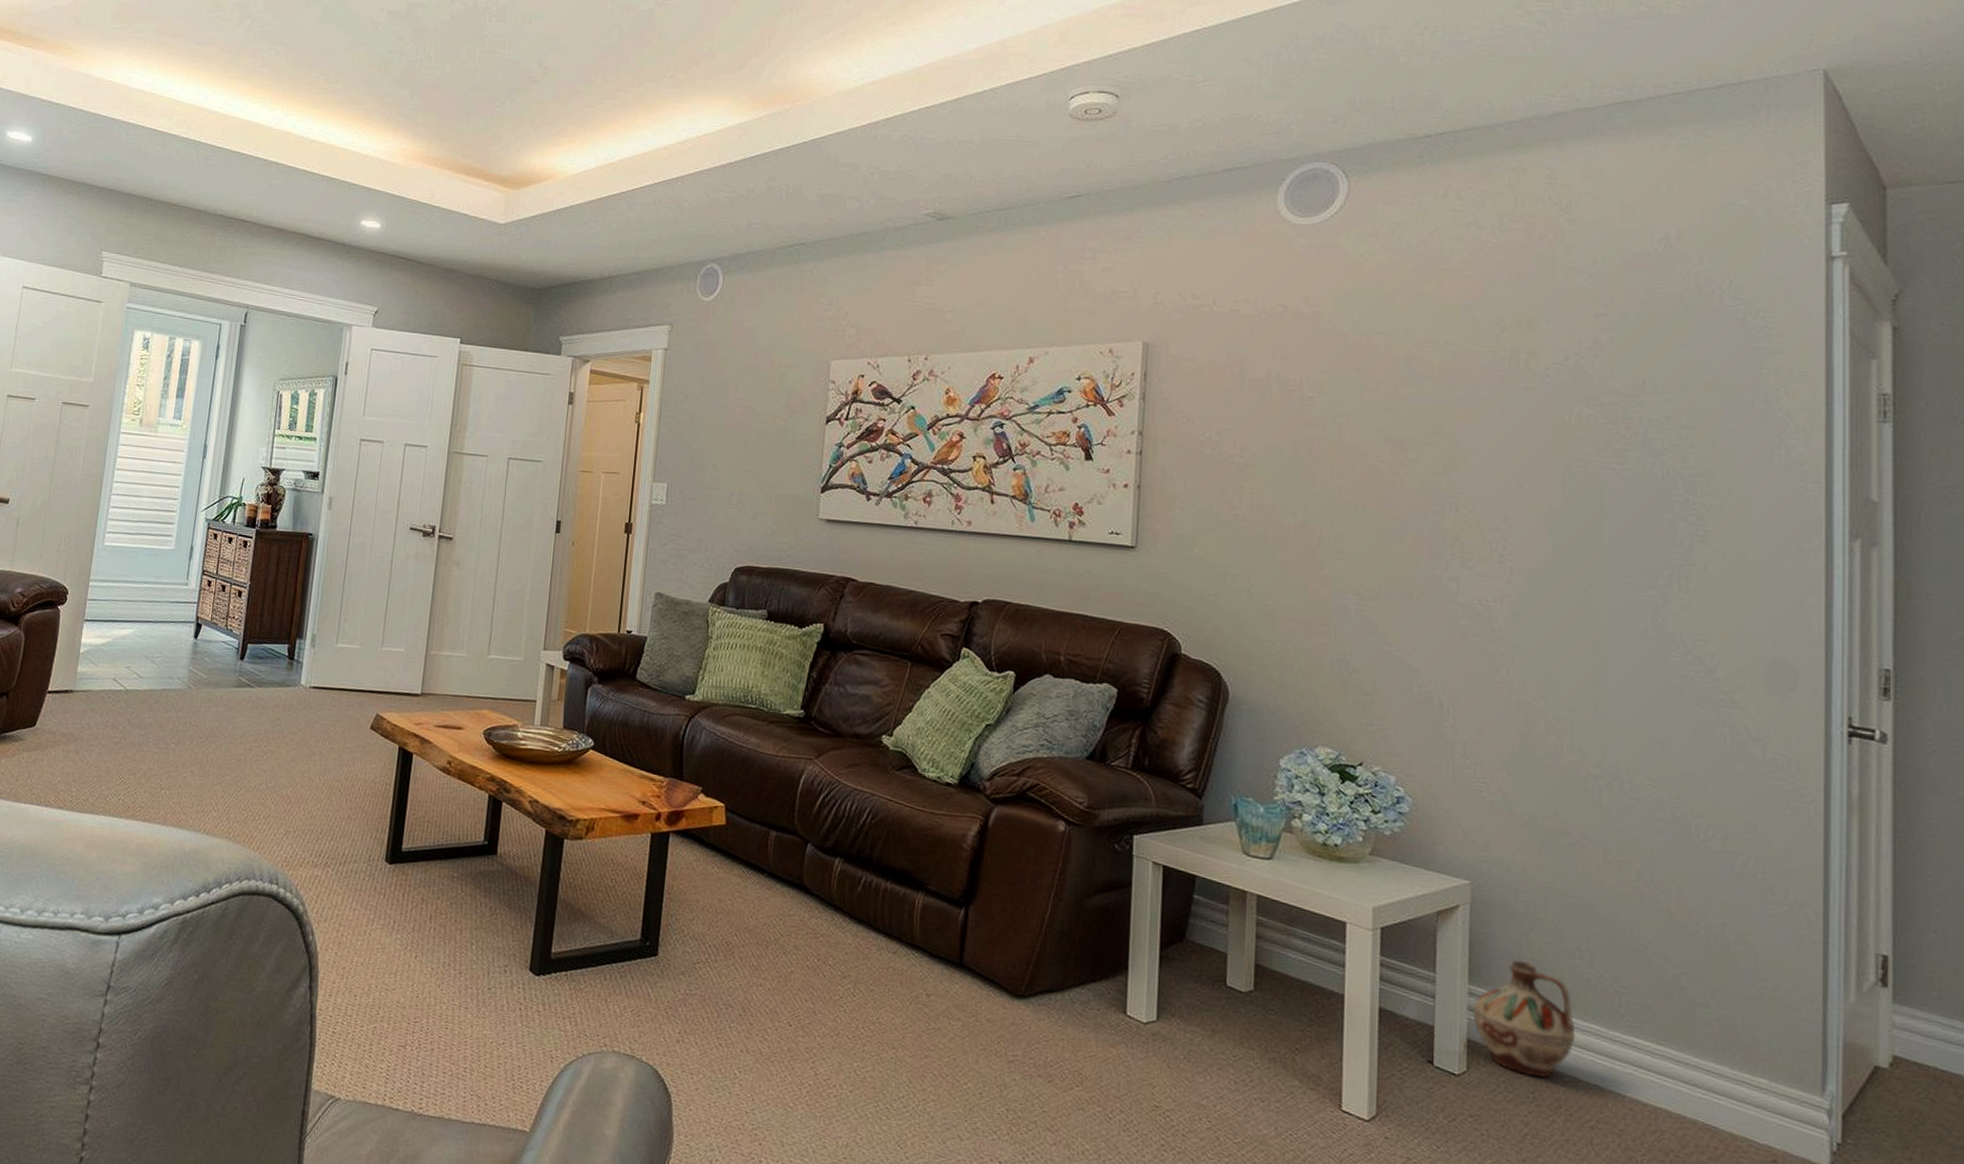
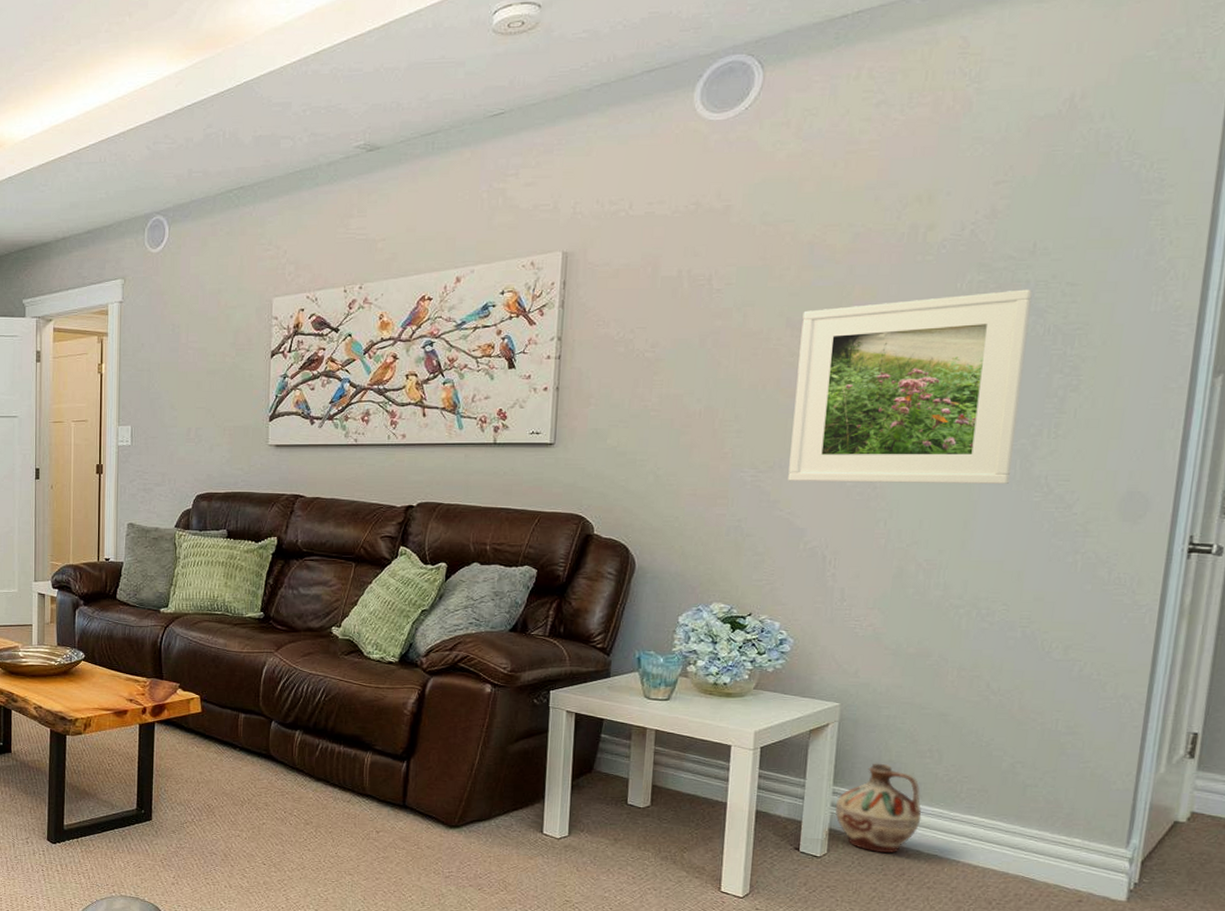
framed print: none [1396,427,1646,640] -> present [788,289,1032,485]

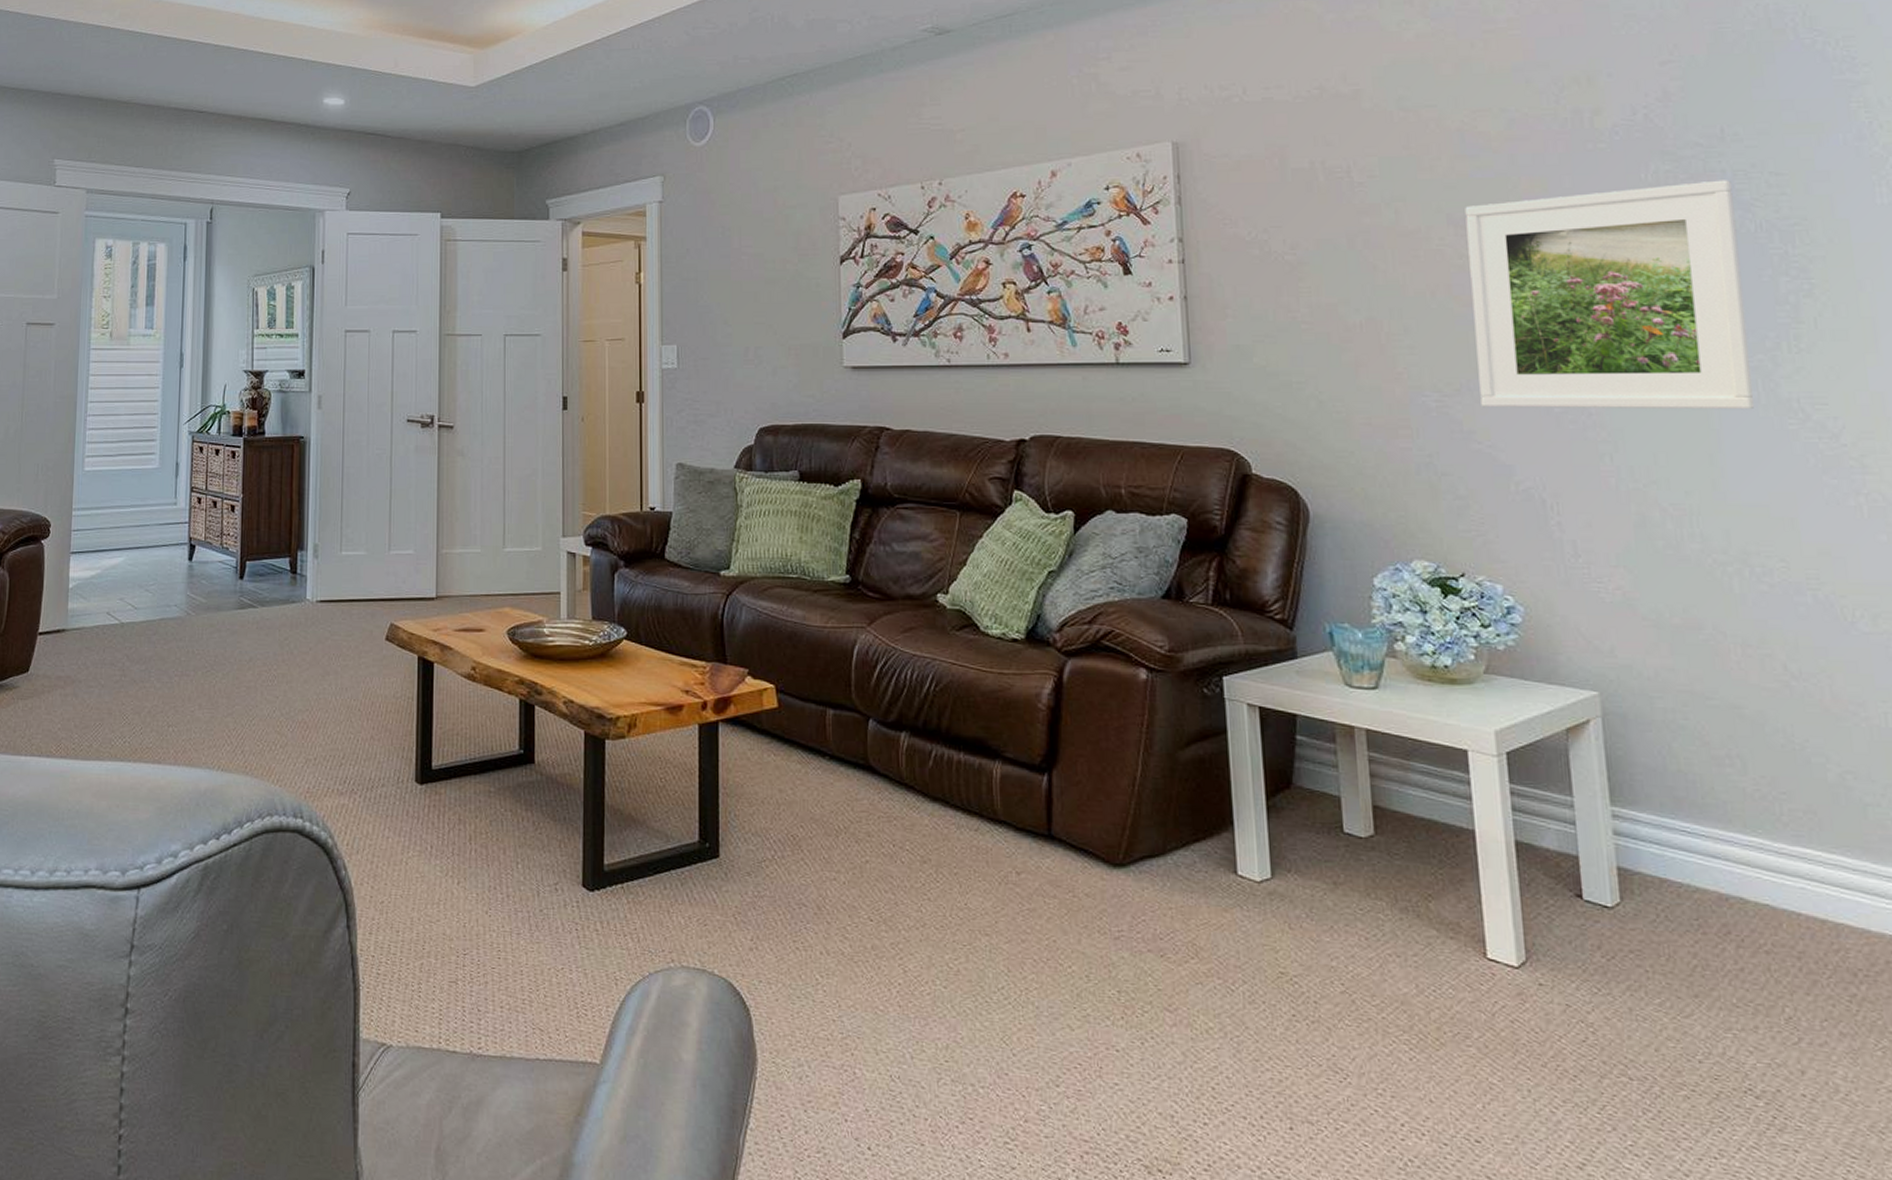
ceramic jug: present [835,763,922,854] -> none [1618,773,1737,903]

